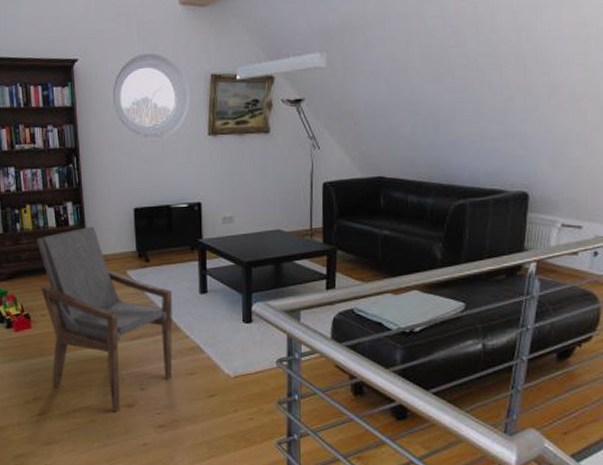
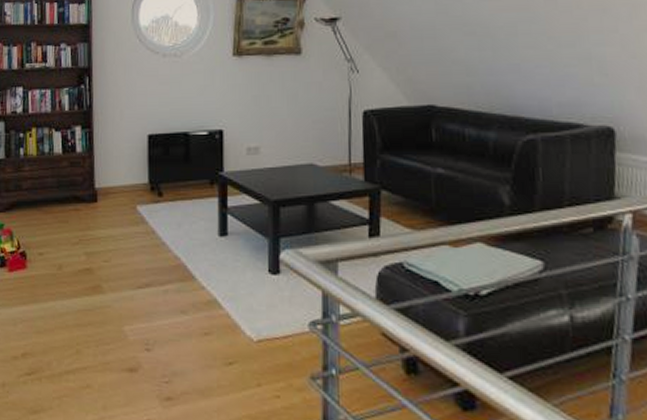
armchair: present [36,227,173,413] -> none [40,154,186,378]

